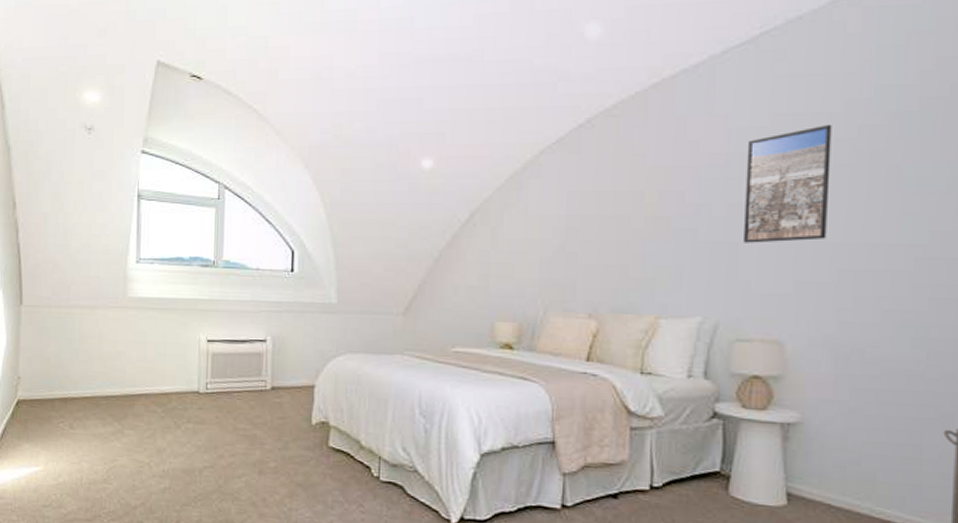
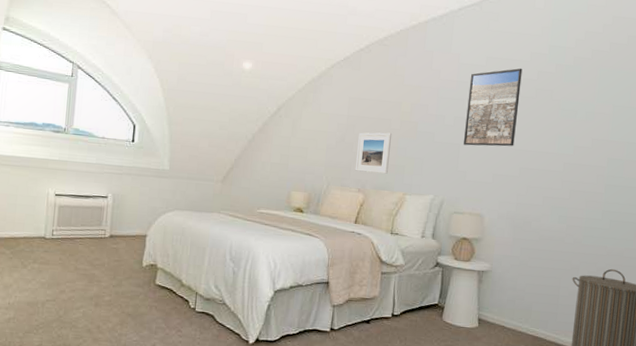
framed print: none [581,234,634,291] -> present [355,132,393,174]

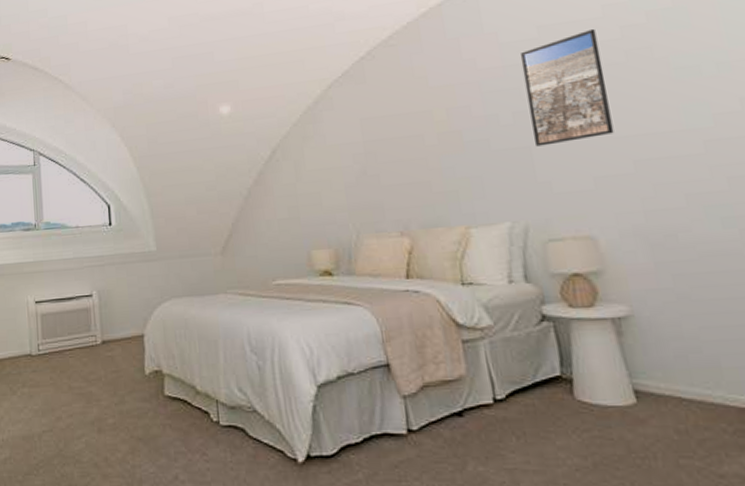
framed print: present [355,132,393,174] -> none [384,151,436,210]

